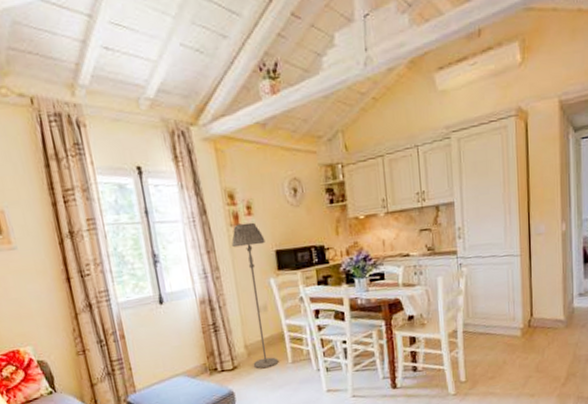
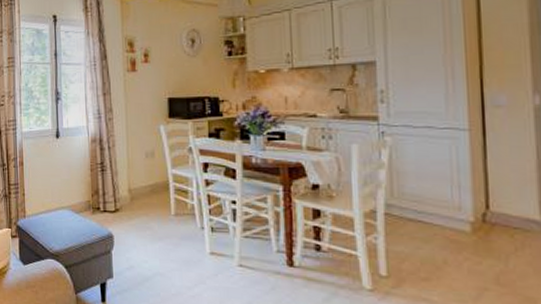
floor lamp: present [231,222,279,369] -> none [127,69,161,216]

